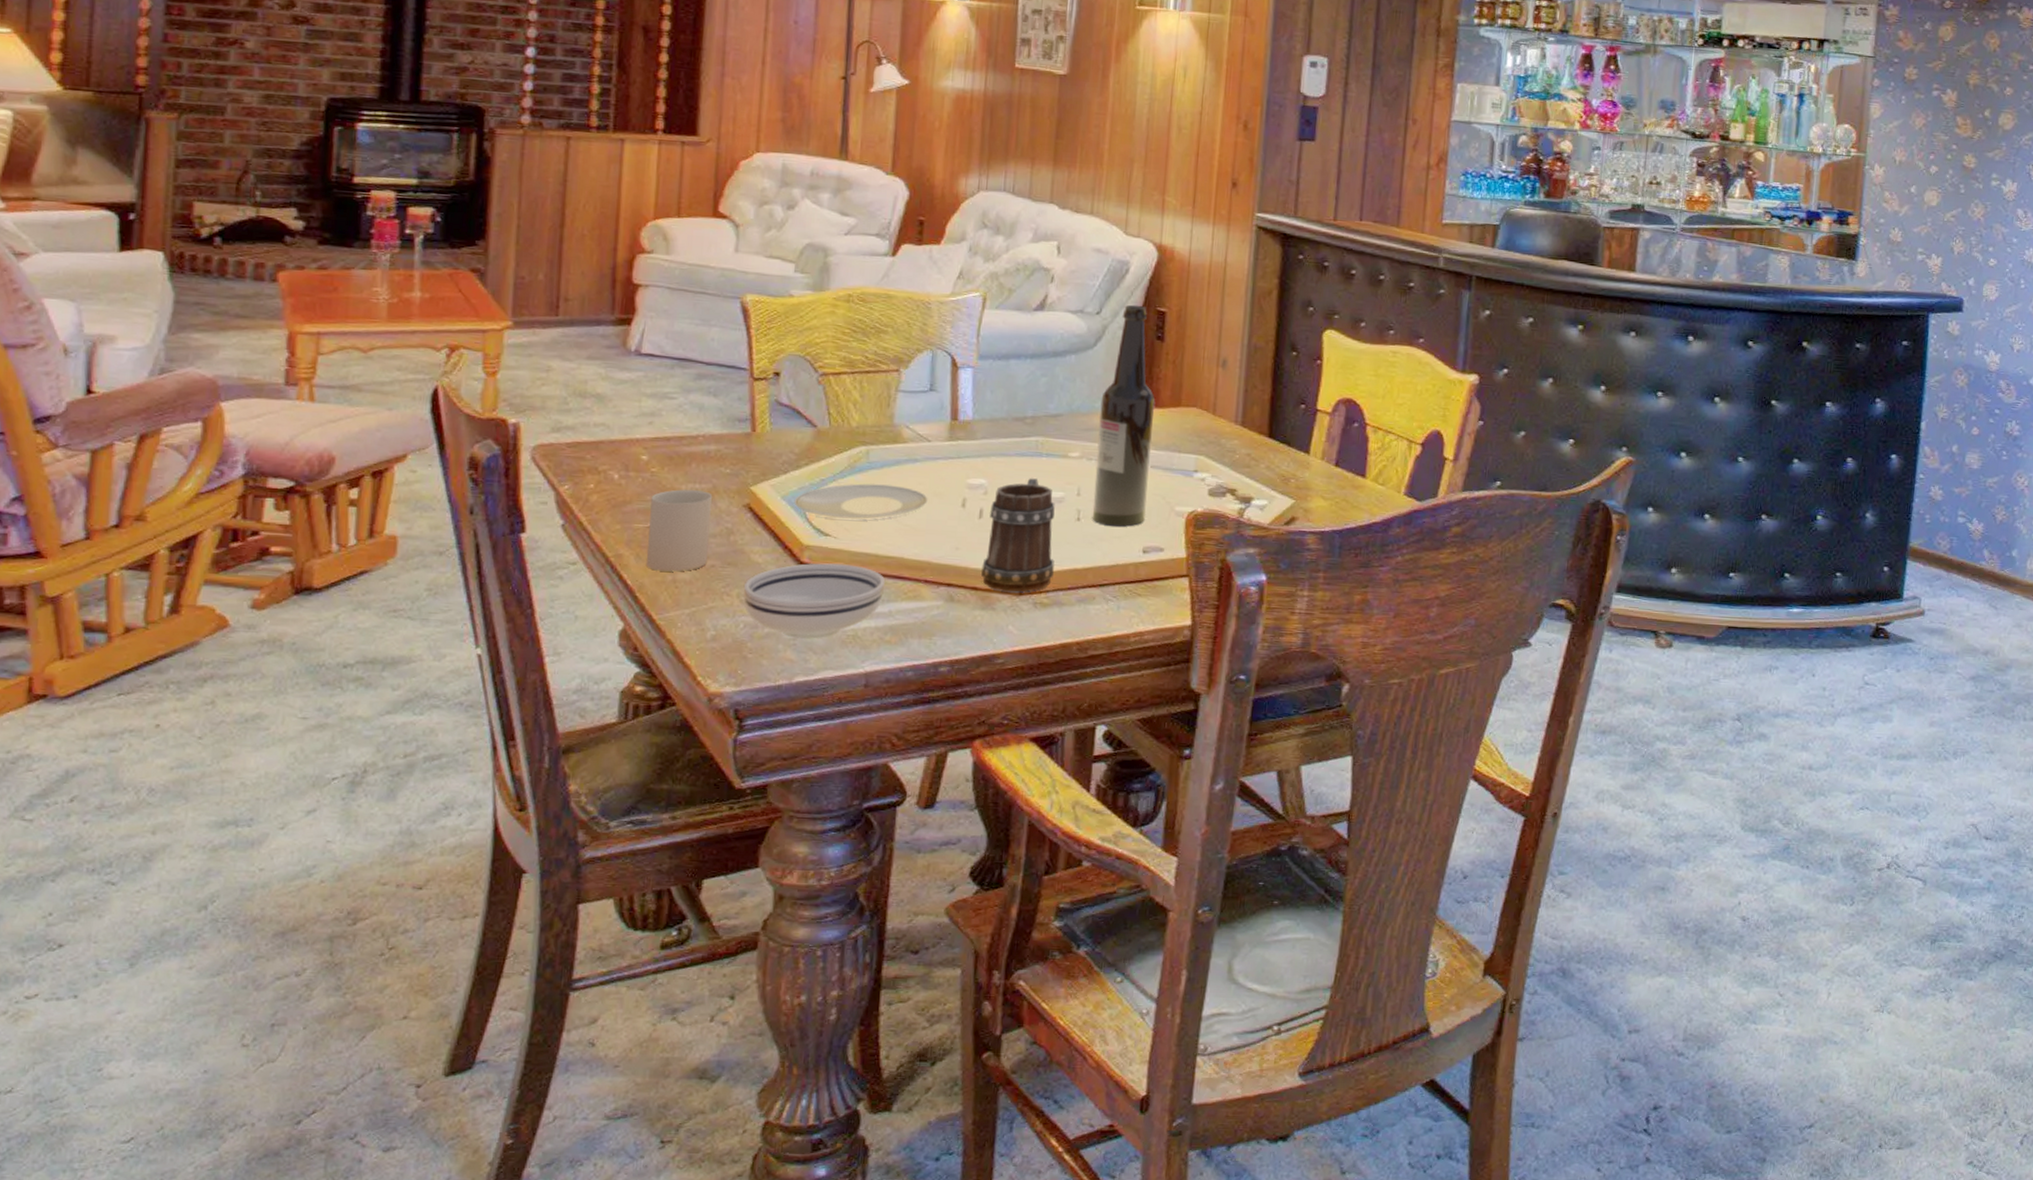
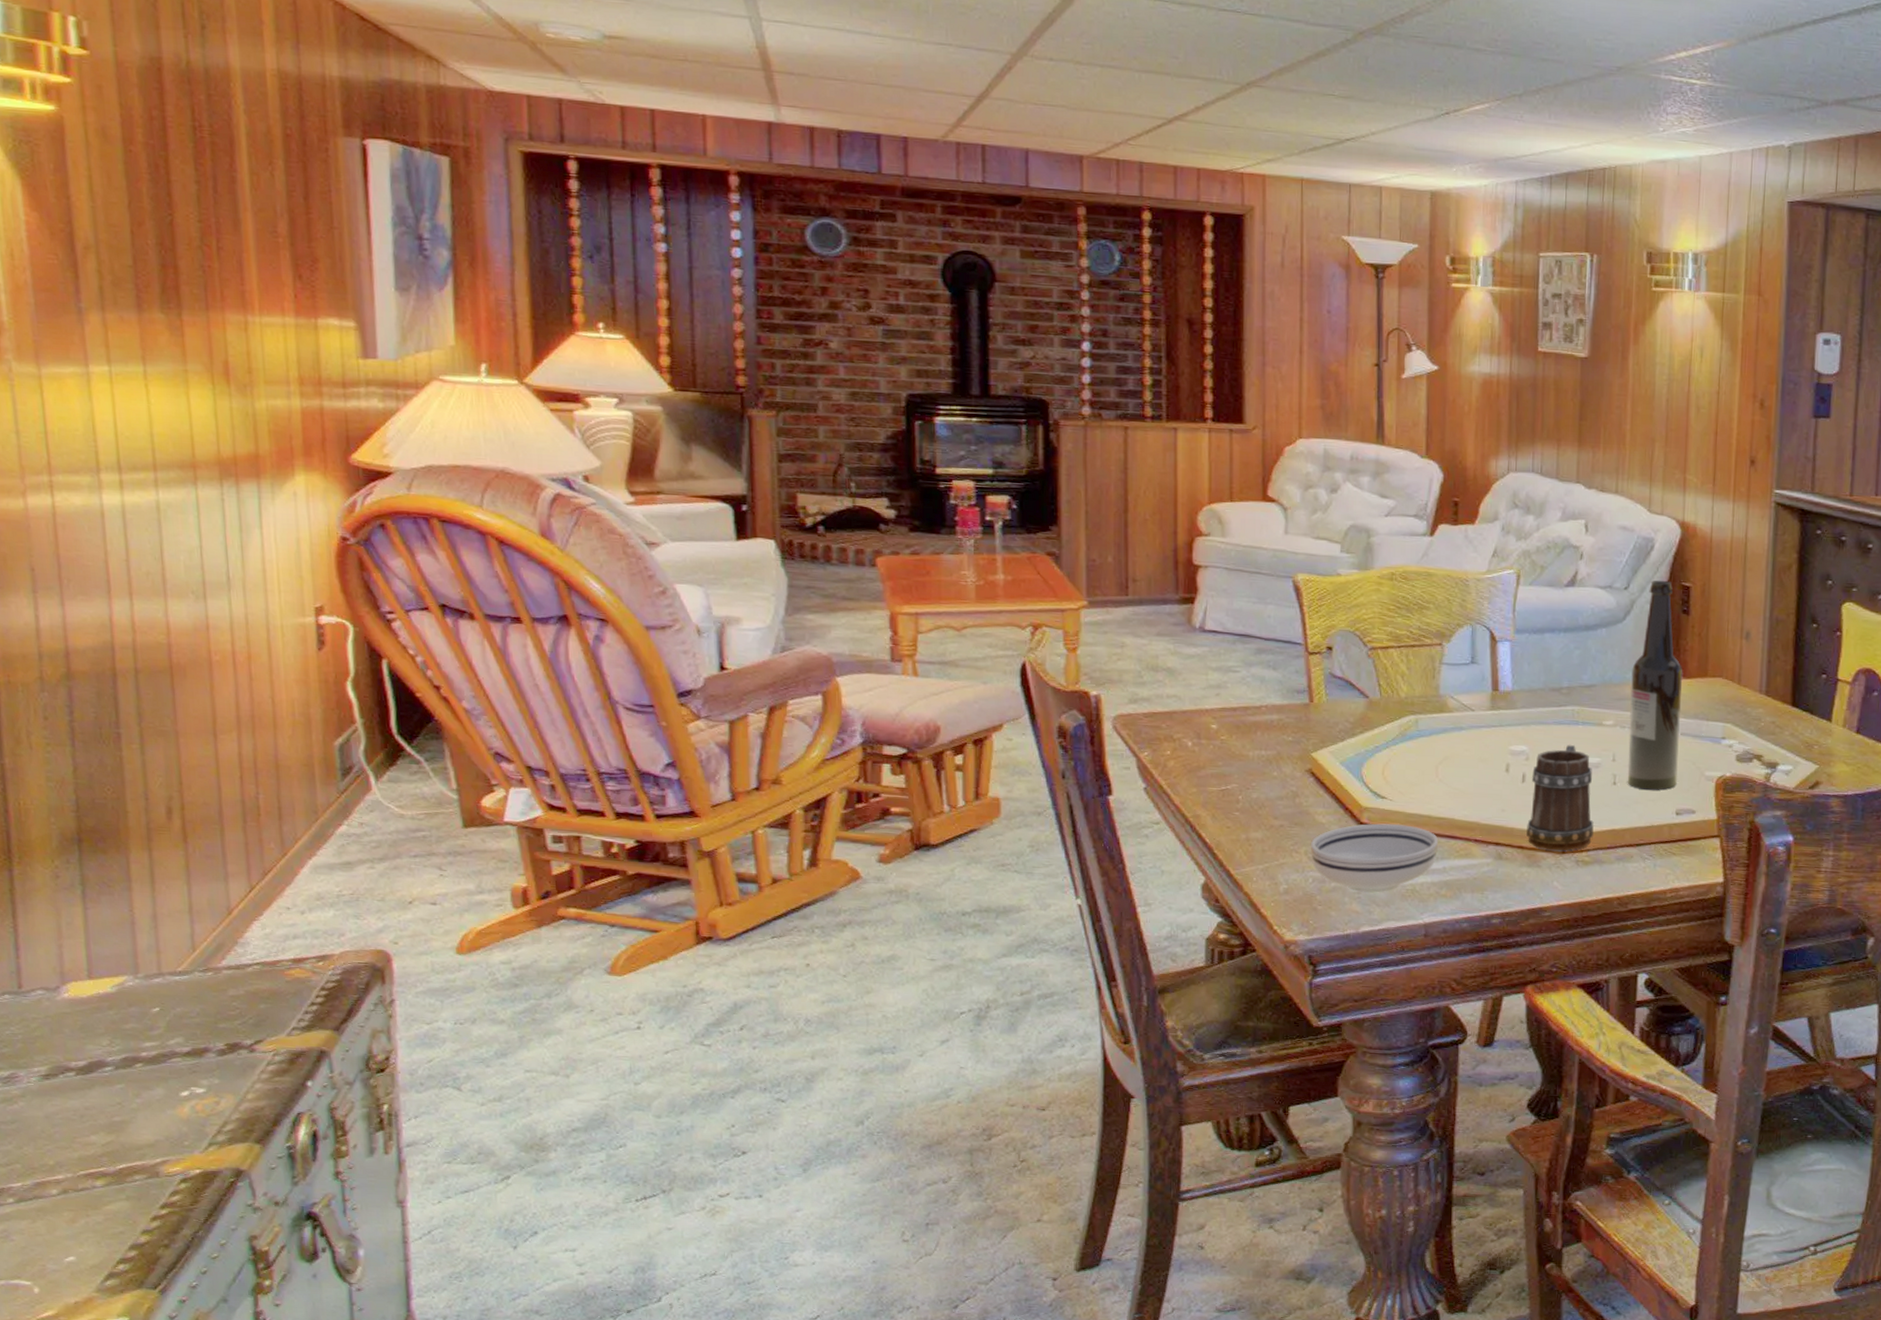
cup: present [645,489,713,572] -> none [1221,756,1278,831]
plate: present [794,483,928,520] -> none [1351,750,1474,784]

